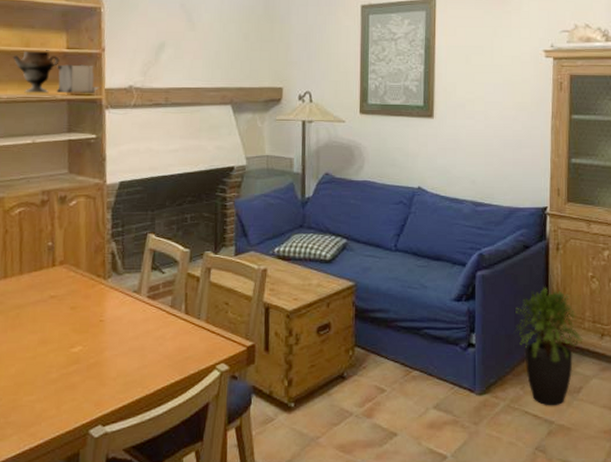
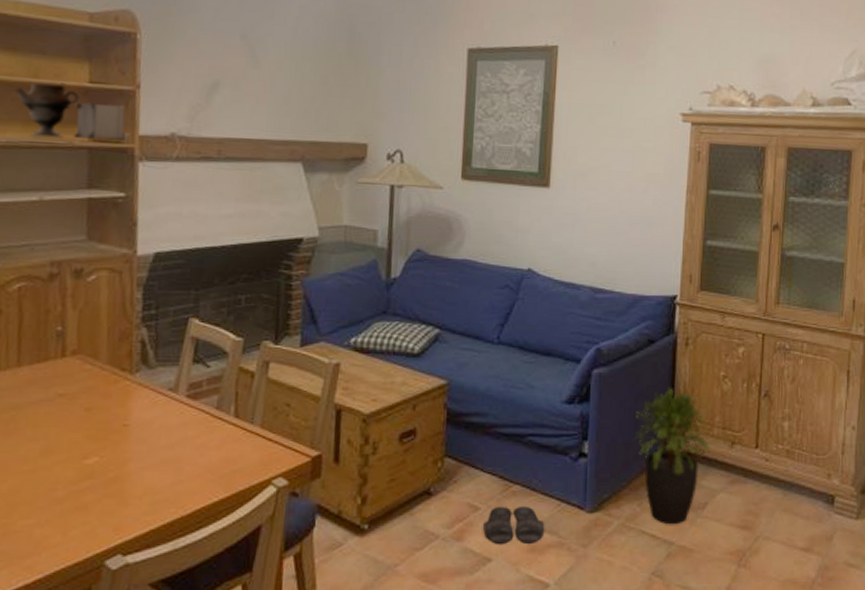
slippers: none [388,388,441,421] -> present [482,505,545,544]

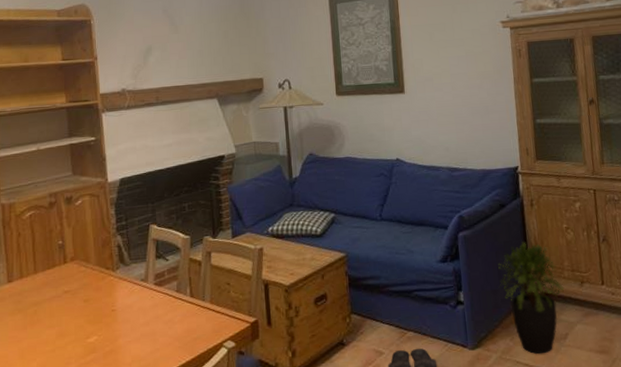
decorative vase: present [15,81,79,139] -> none [13,63,56,105]
decorative box: present [73,102,134,141] -> none [54,73,96,102]

